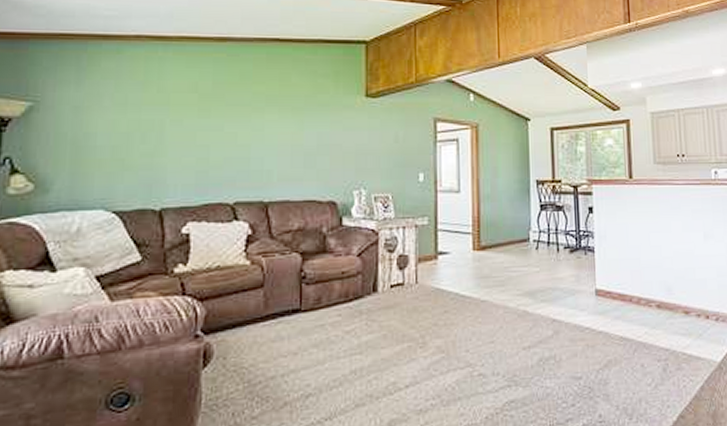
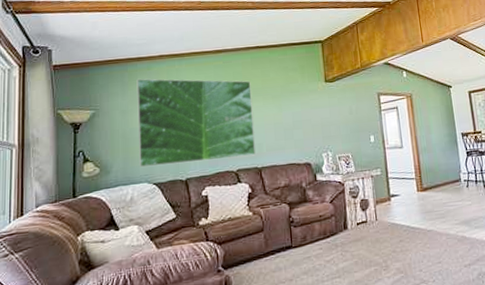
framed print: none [94,64,264,188] -> present [136,78,256,167]

